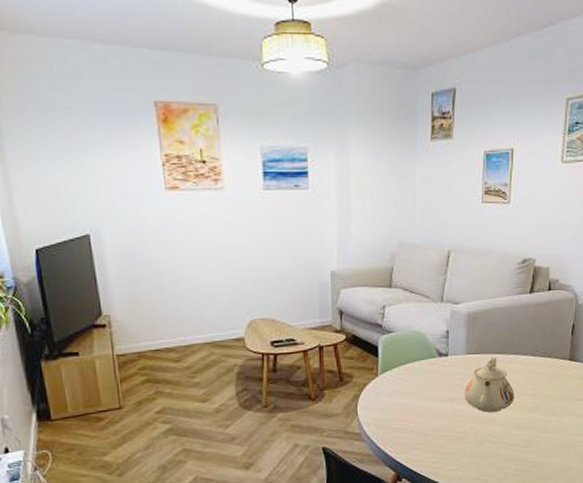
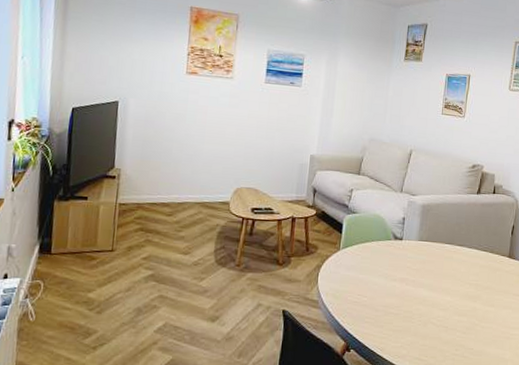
teapot: present [465,356,514,413] -> none [414,245,458,298]

